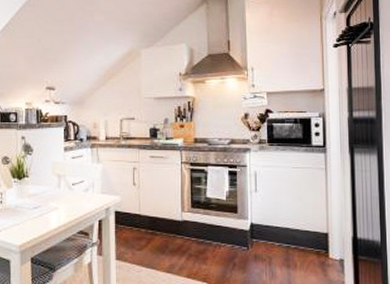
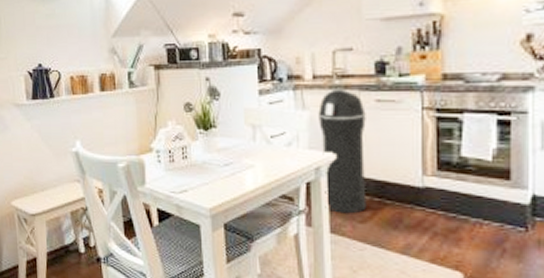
trash can: none [109,147,143,244] -> present [318,88,367,214]

